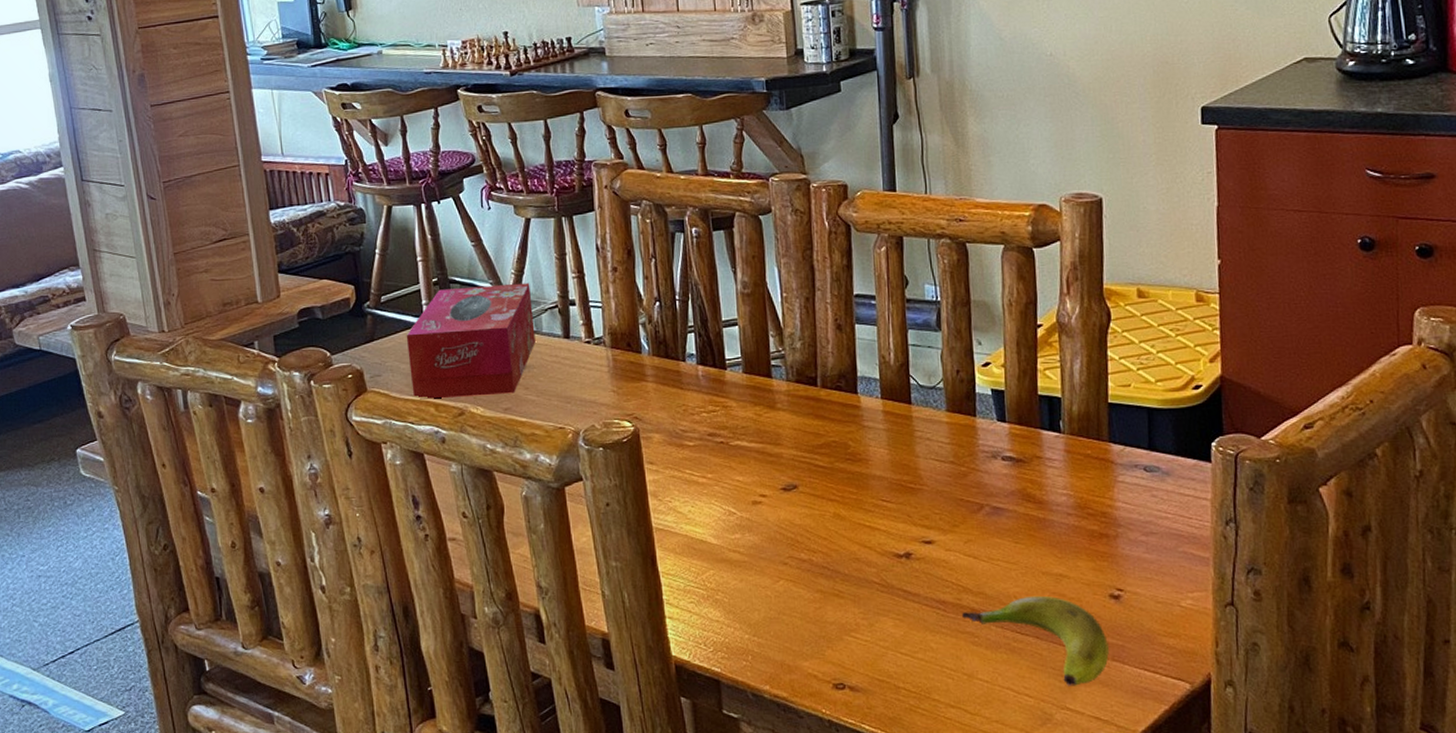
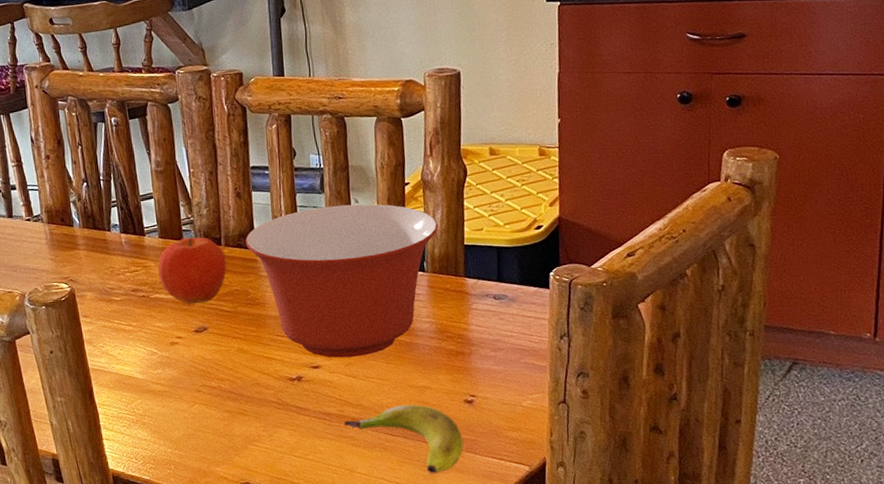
fruit: none [740,374,823,456] -> present [157,237,227,305]
mixing bowl: none [846,346,1077,533] -> present [246,204,438,358]

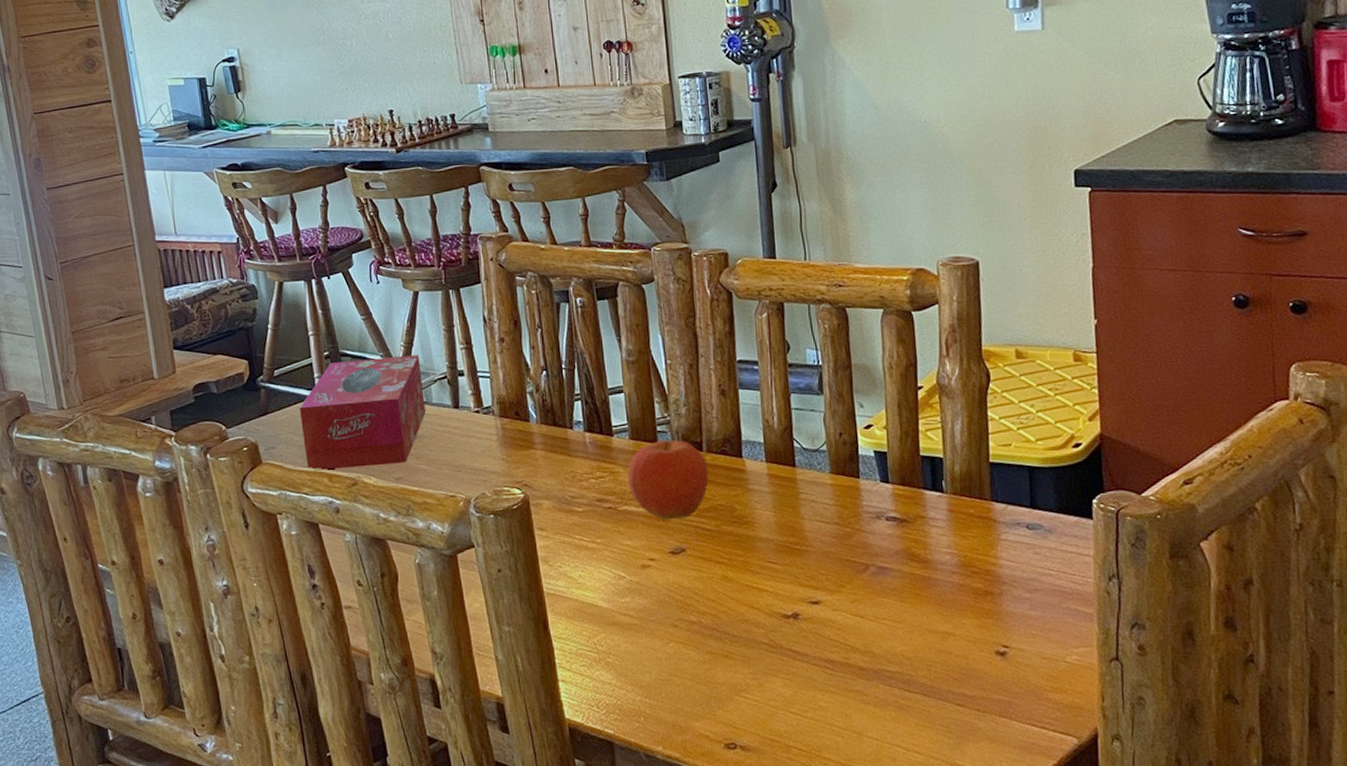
mixing bowl: present [246,204,438,358] -> none [731,409,958,593]
banana: present [343,404,464,474] -> none [849,653,996,742]

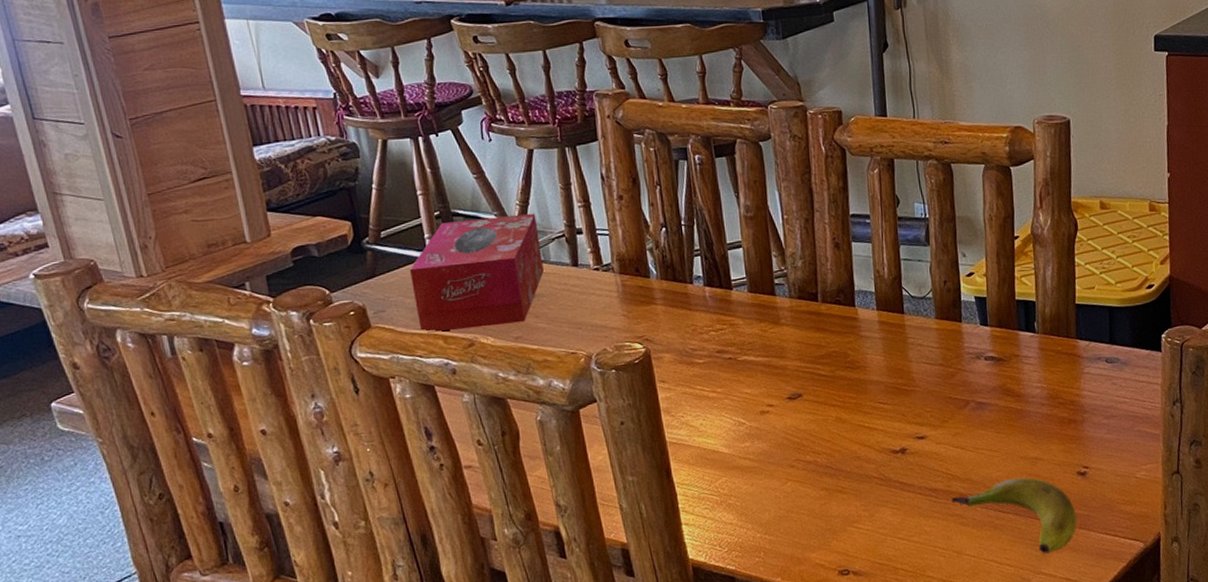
fruit: present [627,439,709,520] -> none [746,291,824,368]
banana: none [849,653,996,742] -> present [951,477,1077,554]

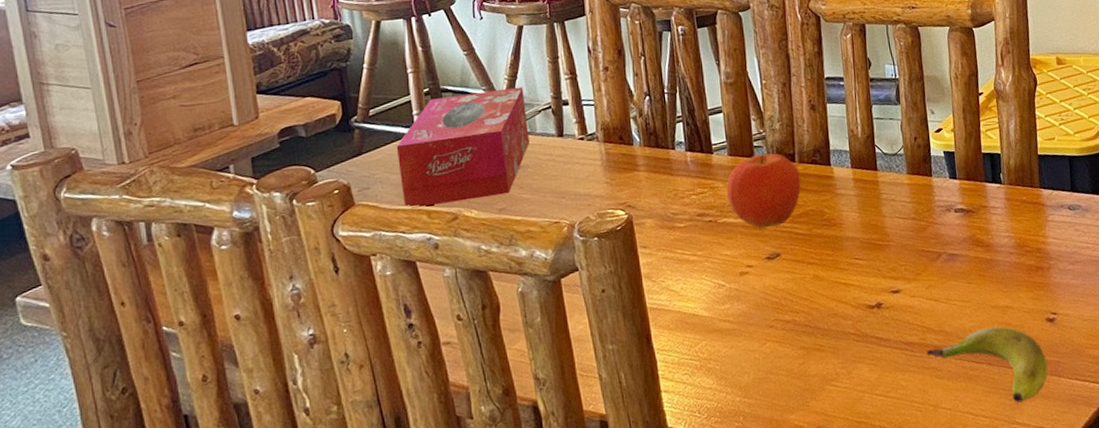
fruit: none [746,291,824,368] -> present [726,153,801,229]

